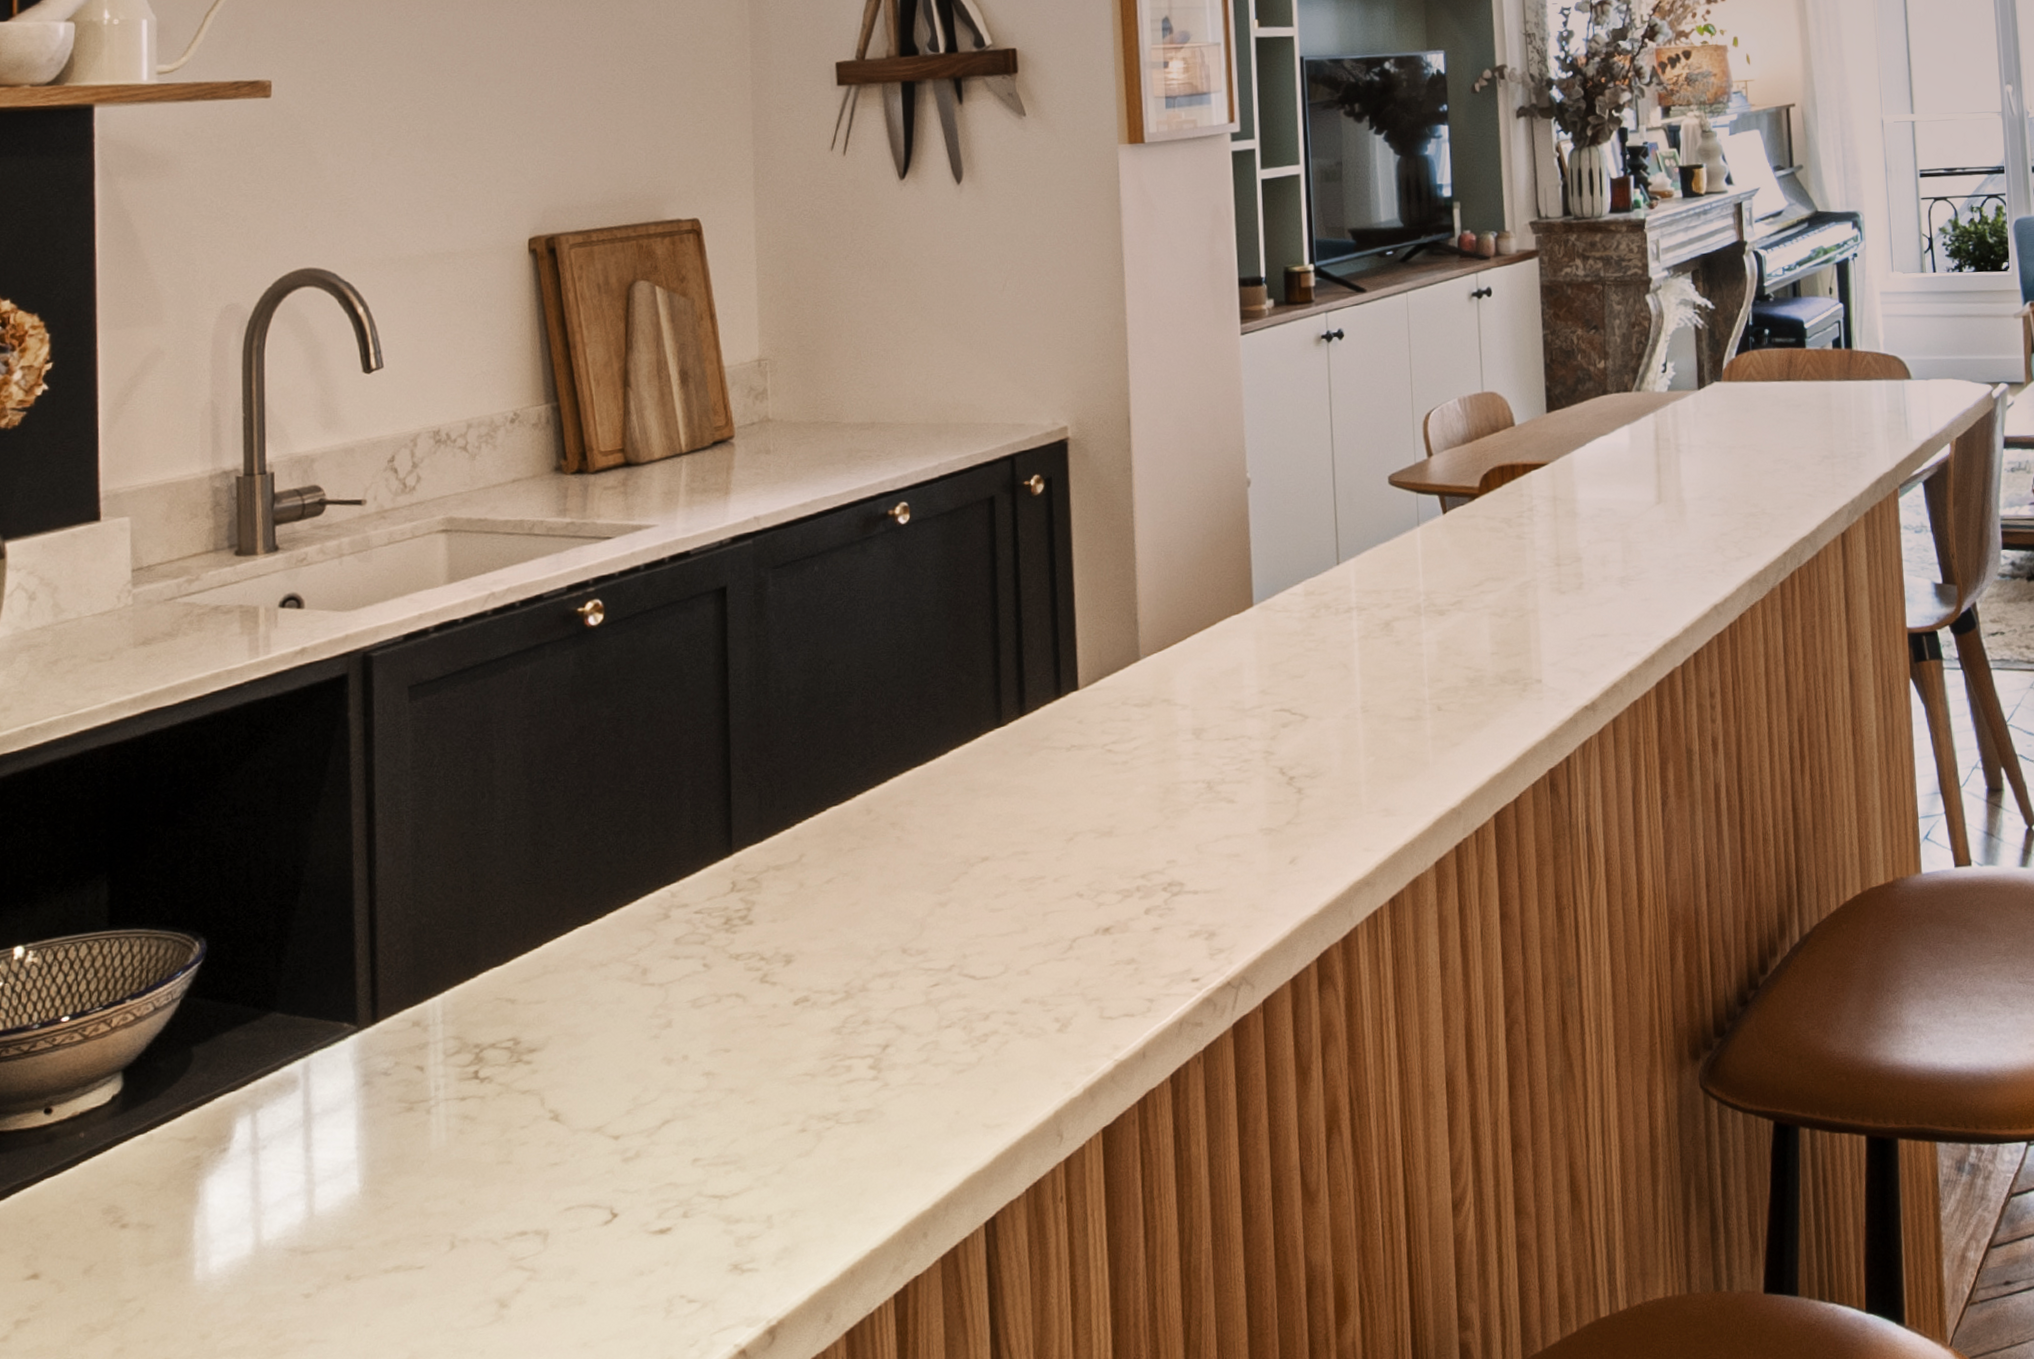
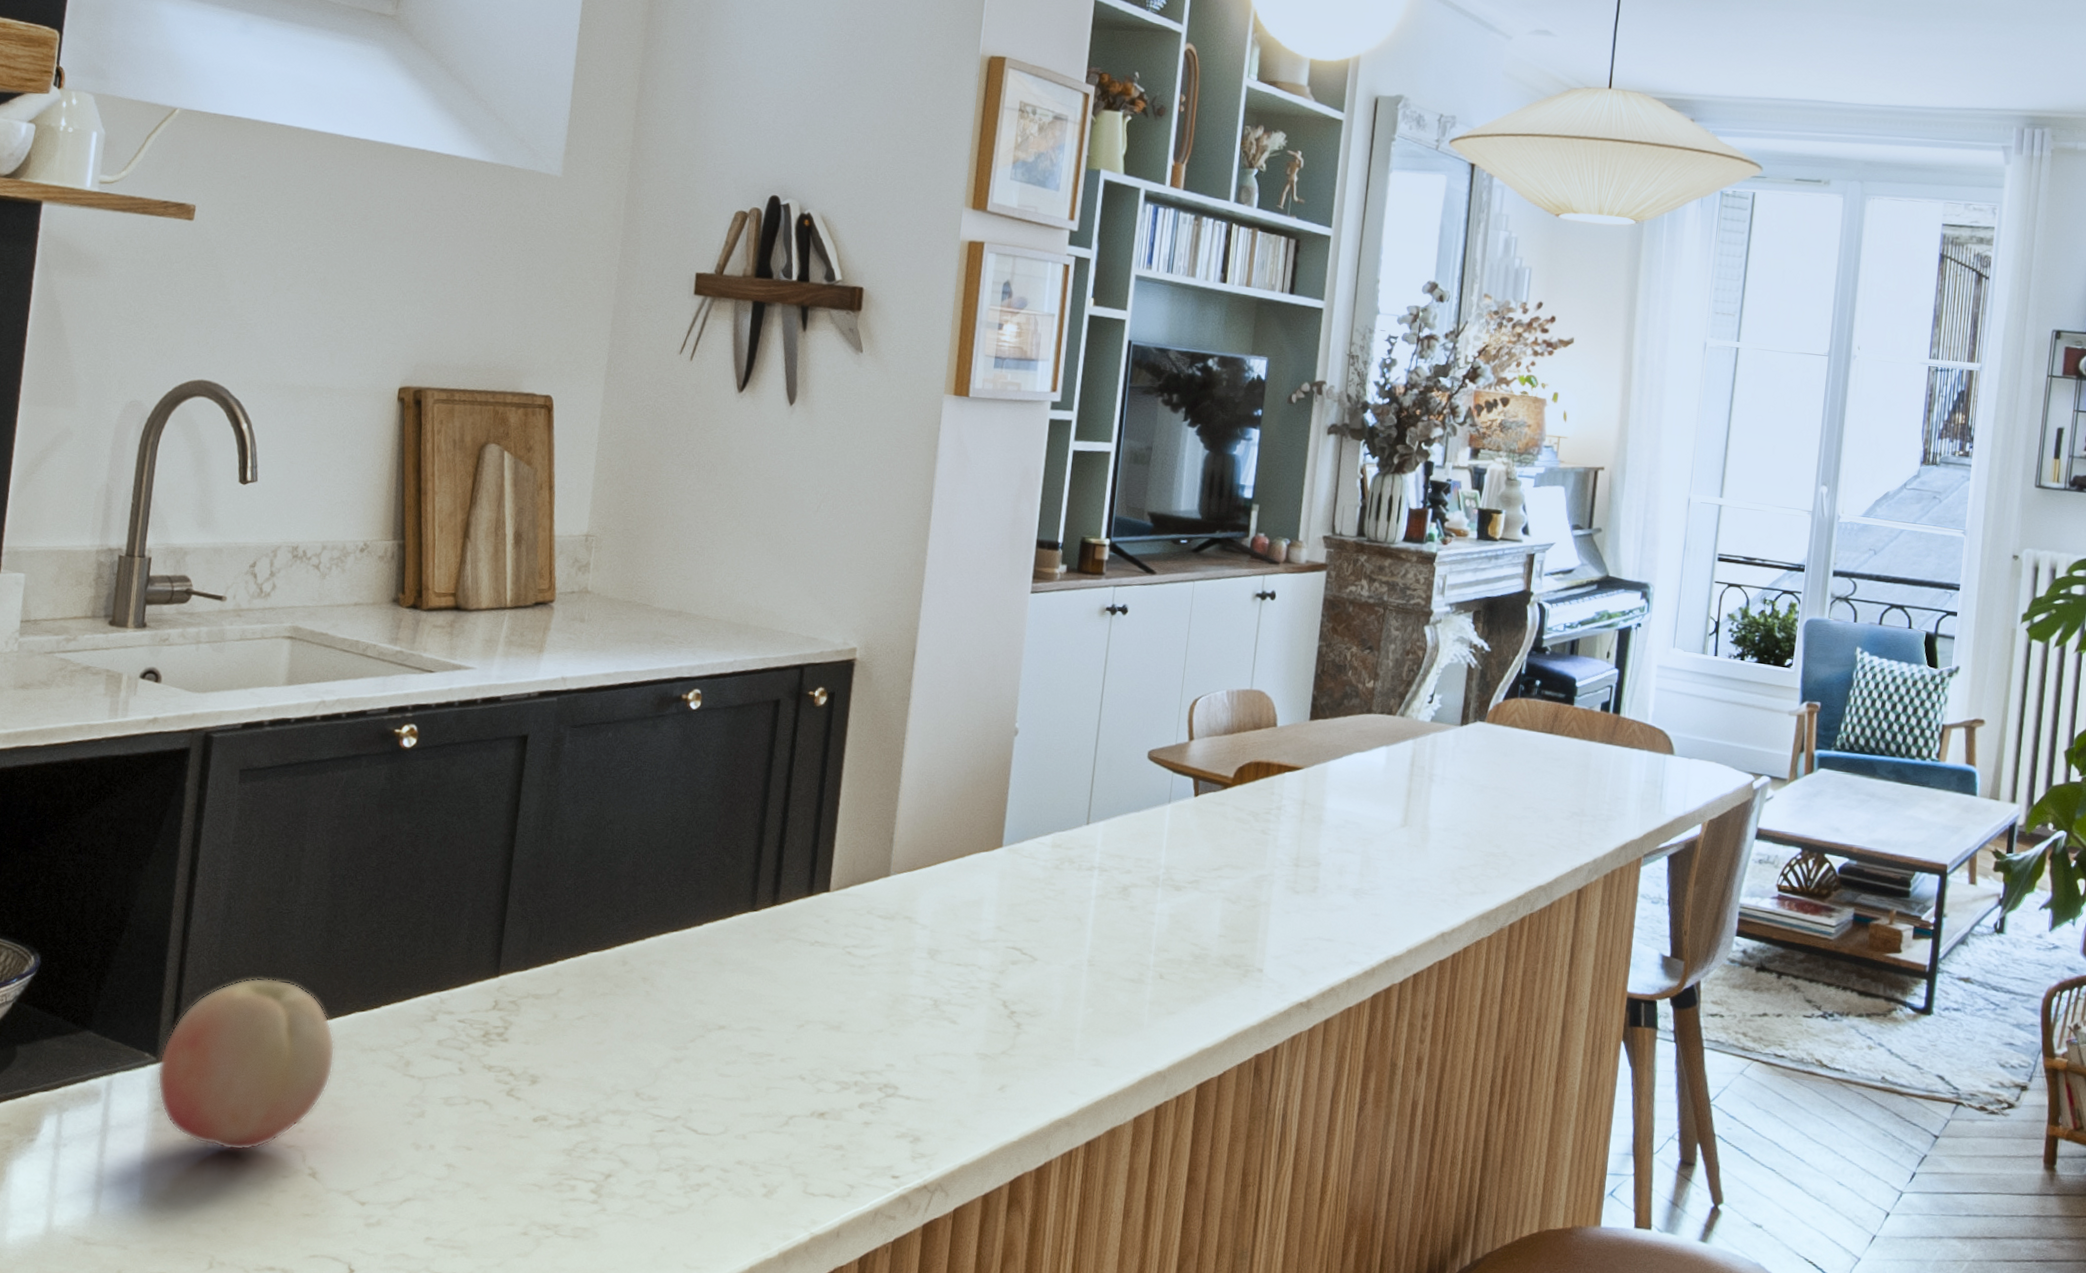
fruit: none [360,908,561,1112] -> present [157,977,336,1151]

